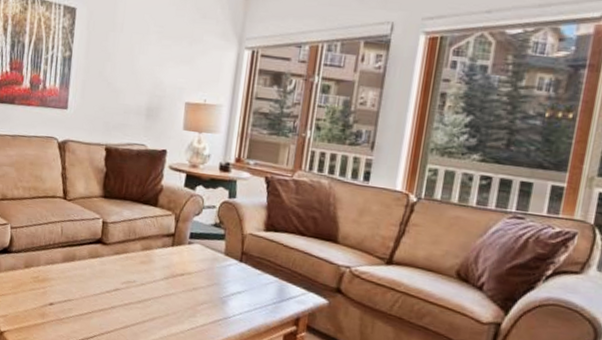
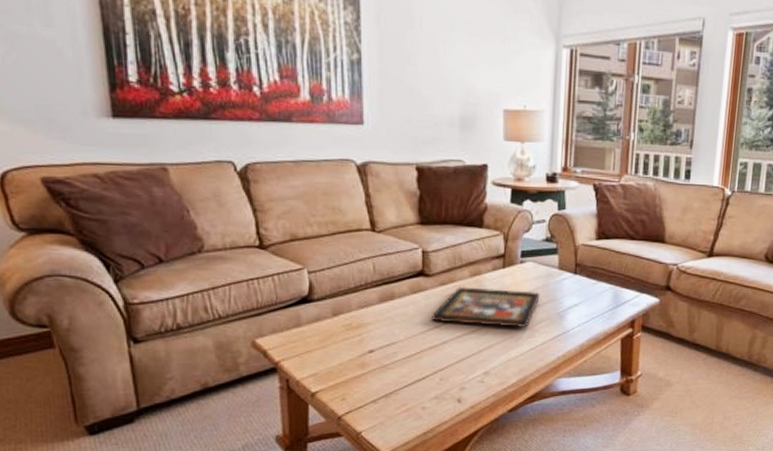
decorative tray: none [104,258,205,307] -> present [431,286,541,328]

